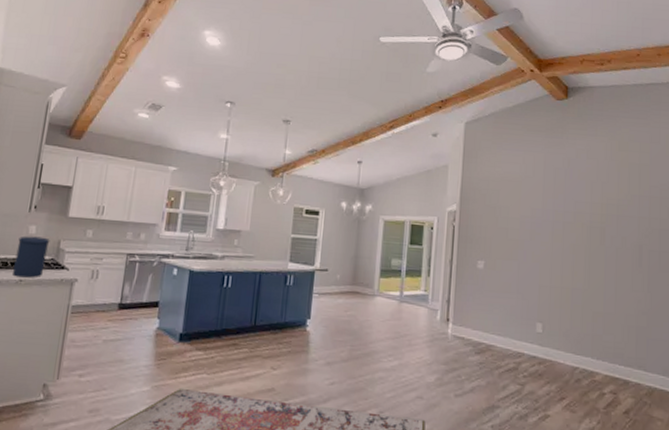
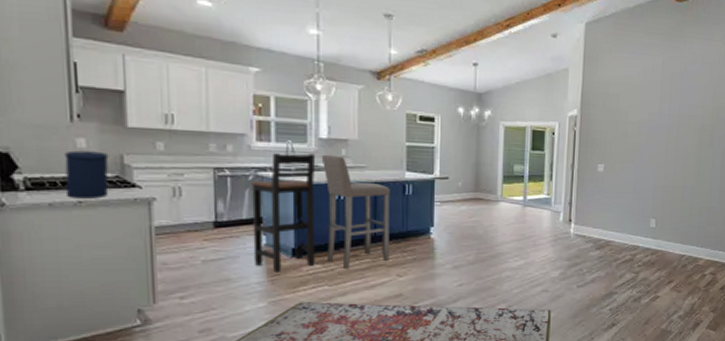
bar stool: none [145,242,212,357] -> present [250,153,316,273]
bar stool: none [208,244,273,358] -> present [321,154,390,269]

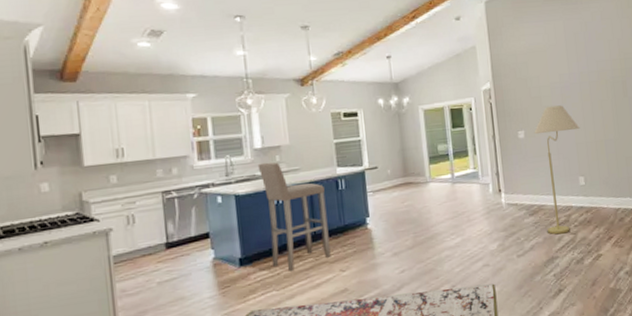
canister: present [64,150,109,200] -> none [31,192,70,241]
bar stool: present [250,153,316,273] -> none [195,164,262,285]
floor lamp: none [611,144,661,271] -> present [534,105,580,235]

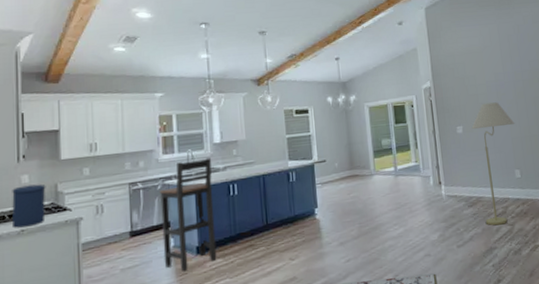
canister: none [31,192,70,241] -> present [12,184,46,229]
bar stool: none [195,164,262,285] -> present [159,157,217,272]
bar stool: present [257,161,331,271] -> none [216,155,281,260]

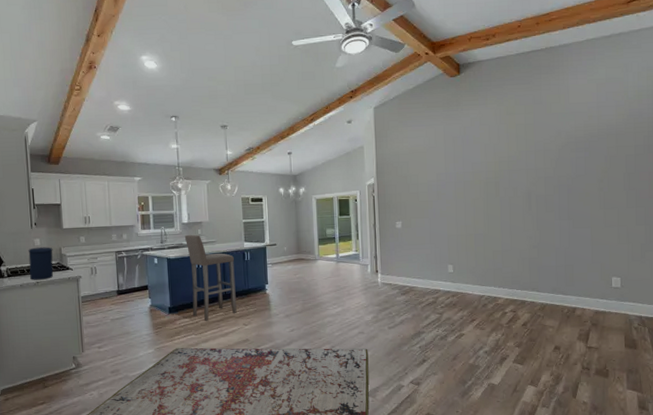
bar stool: present [159,157,217,272] -> none [139,235,185,326]
bar stool: none [216,155,281,260] -> present [184,234,237,321]
floor lamp: present [471,102,515,226] -> none [410,201,452,313]

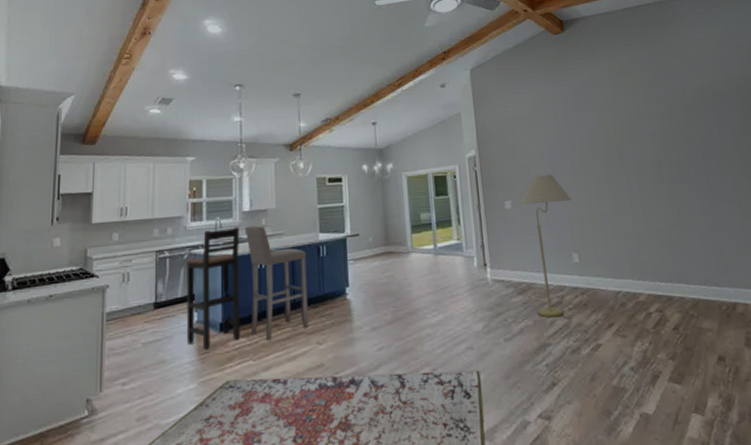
canister: present [28,247,54,281] -> none [42,248,76,294]
bar stool: none [139,235,185,326] -> present [185,227,241,350]
floor lamp: none [410,201,452,313] -> present [521,174,572,318]

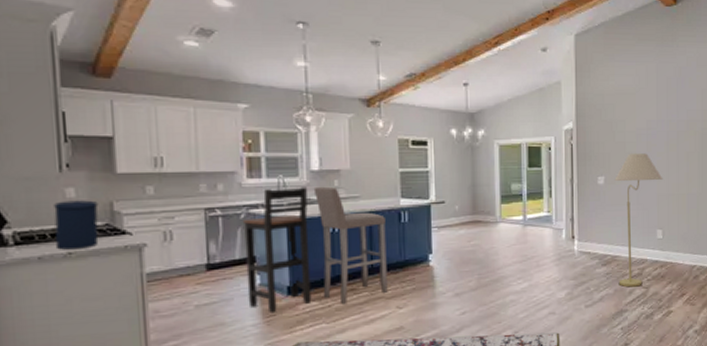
canister: none [42,248,76,294] -> present [54,200,99,251]

